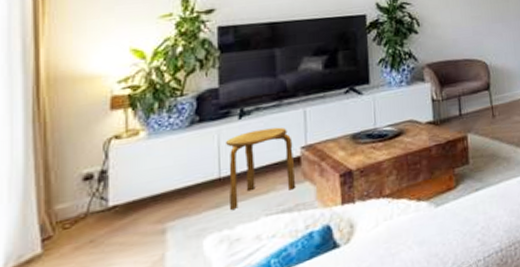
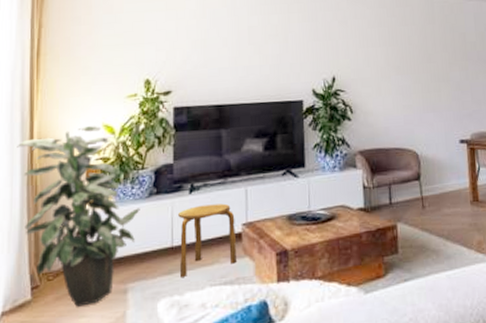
indoor plant: none [17,50,180,255] -> present [17,125,140,307]

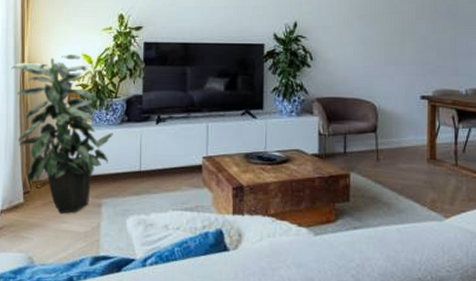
stool: present [178,203,238,277] -> none [146,136,197,199]

